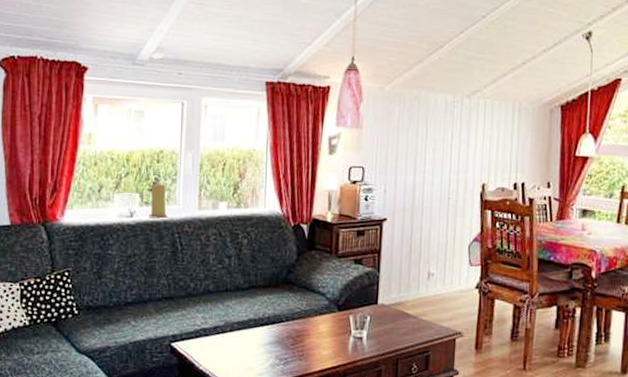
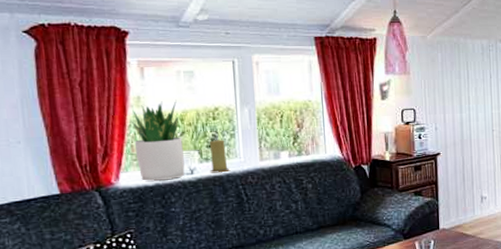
planter: none [80,139,126,221] -> present [131,99,185,181]

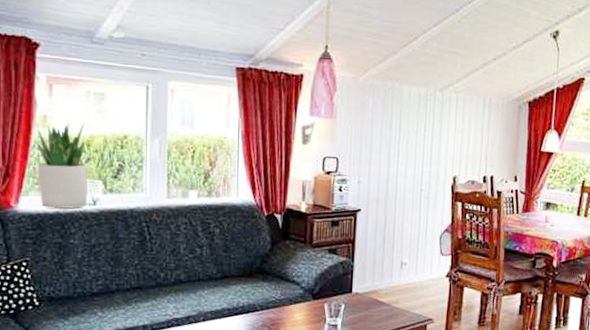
candle: present [210,140,230,173] -> none [113,170,134,207]

